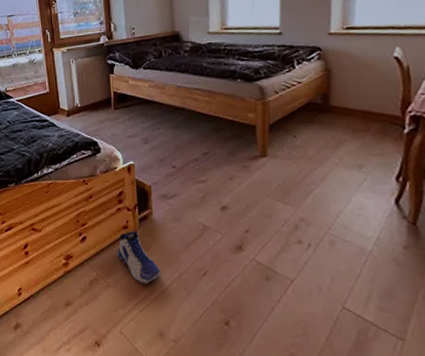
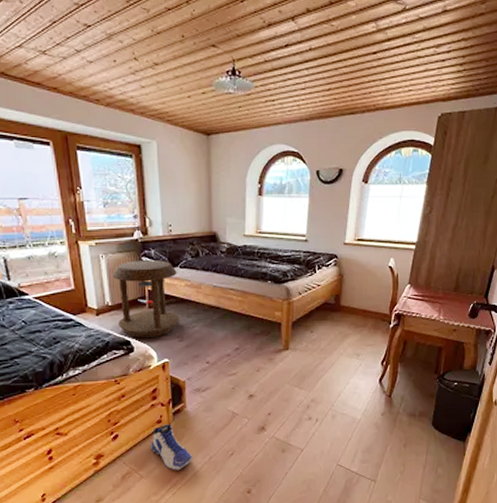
side table: none [81,62,145,140] -> present [112,260,180,339]

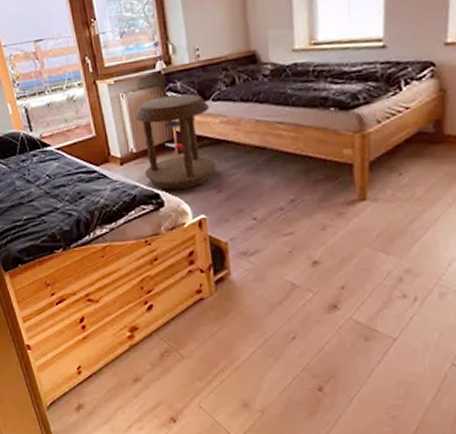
sneaker: present [151,423,193,471] -> none [190,294,244,353]

